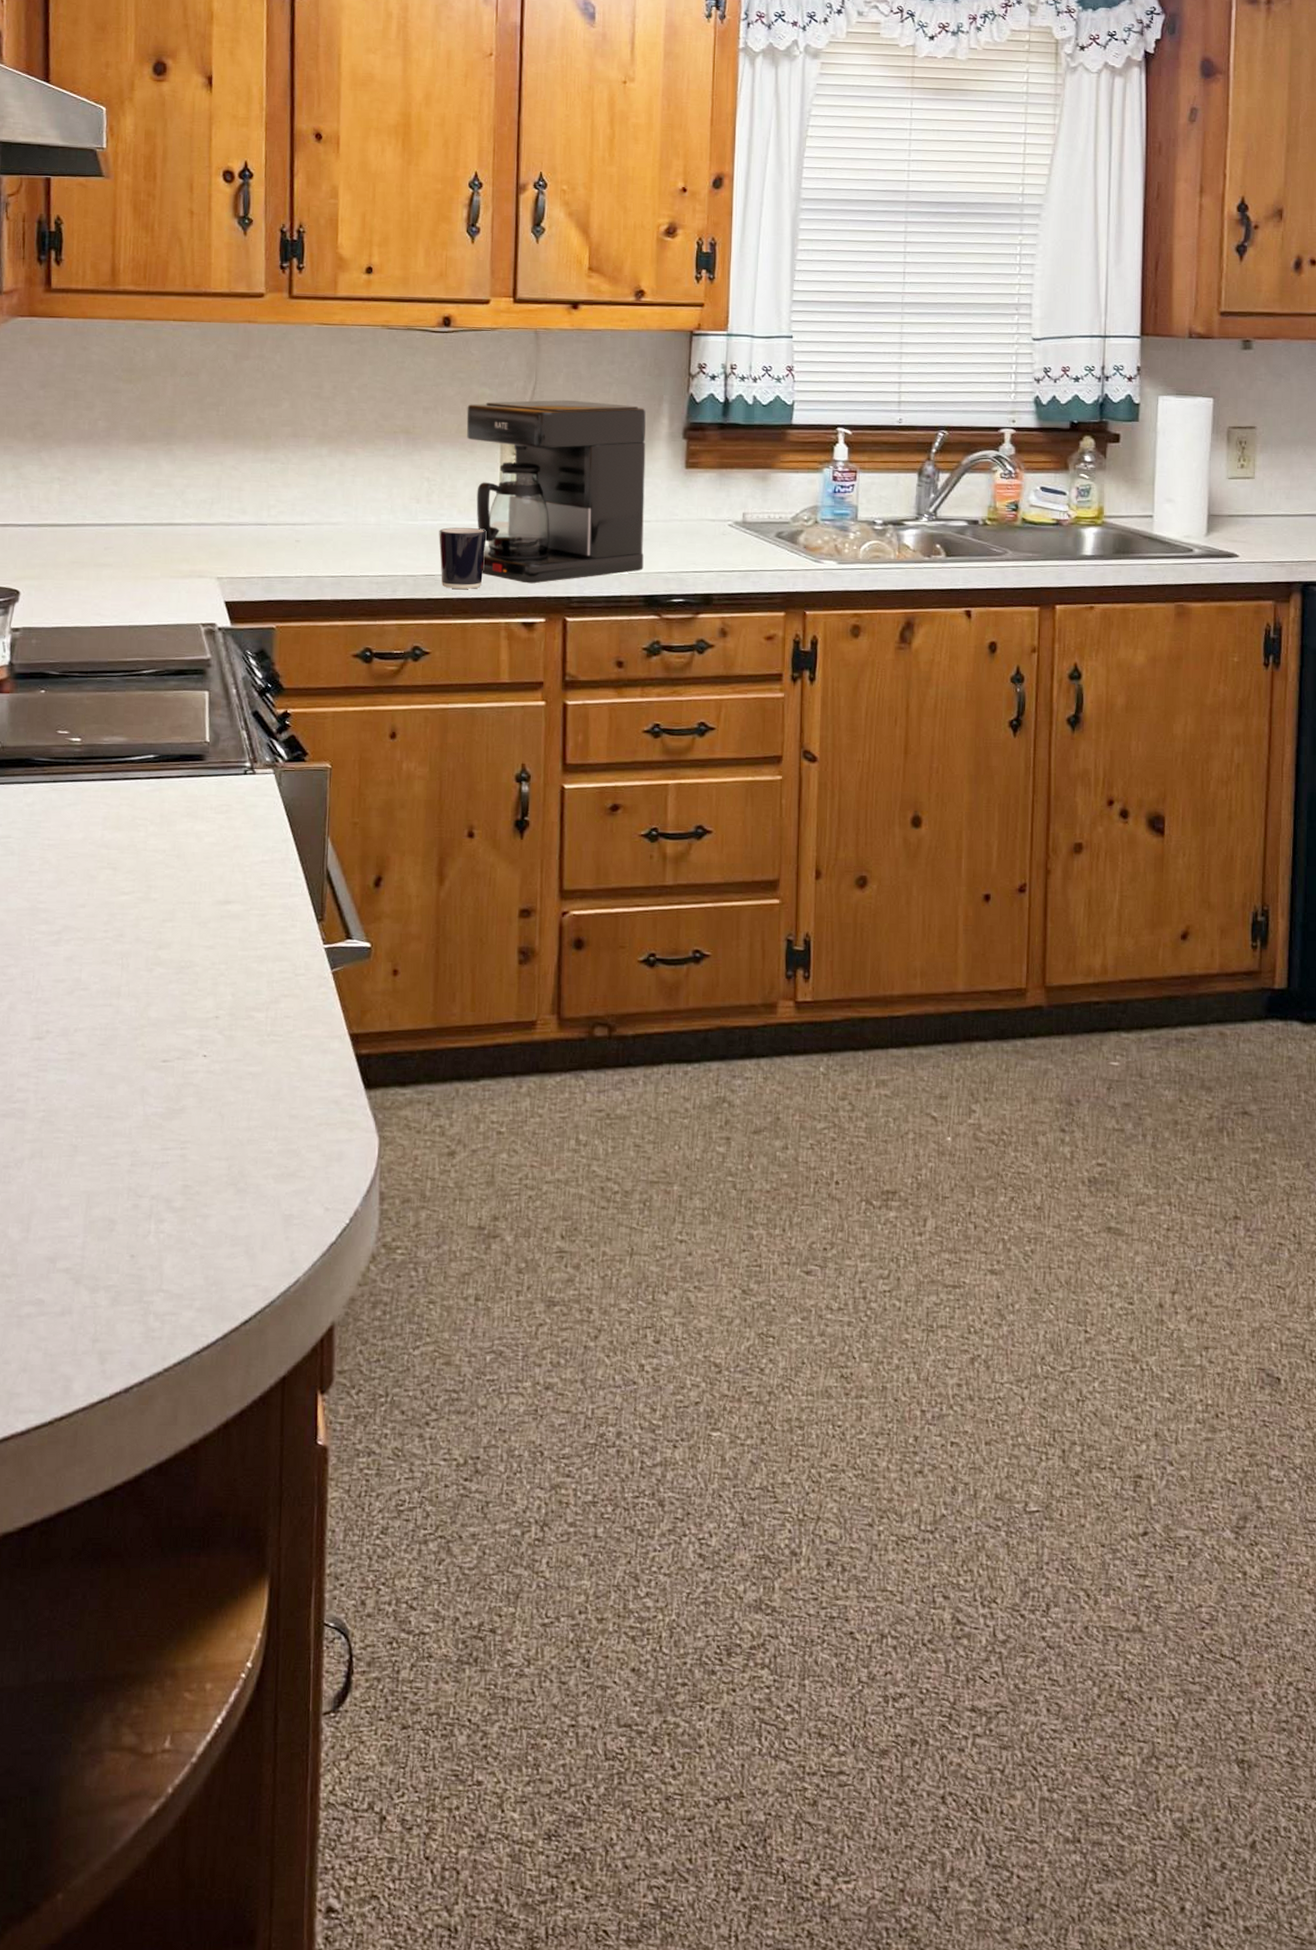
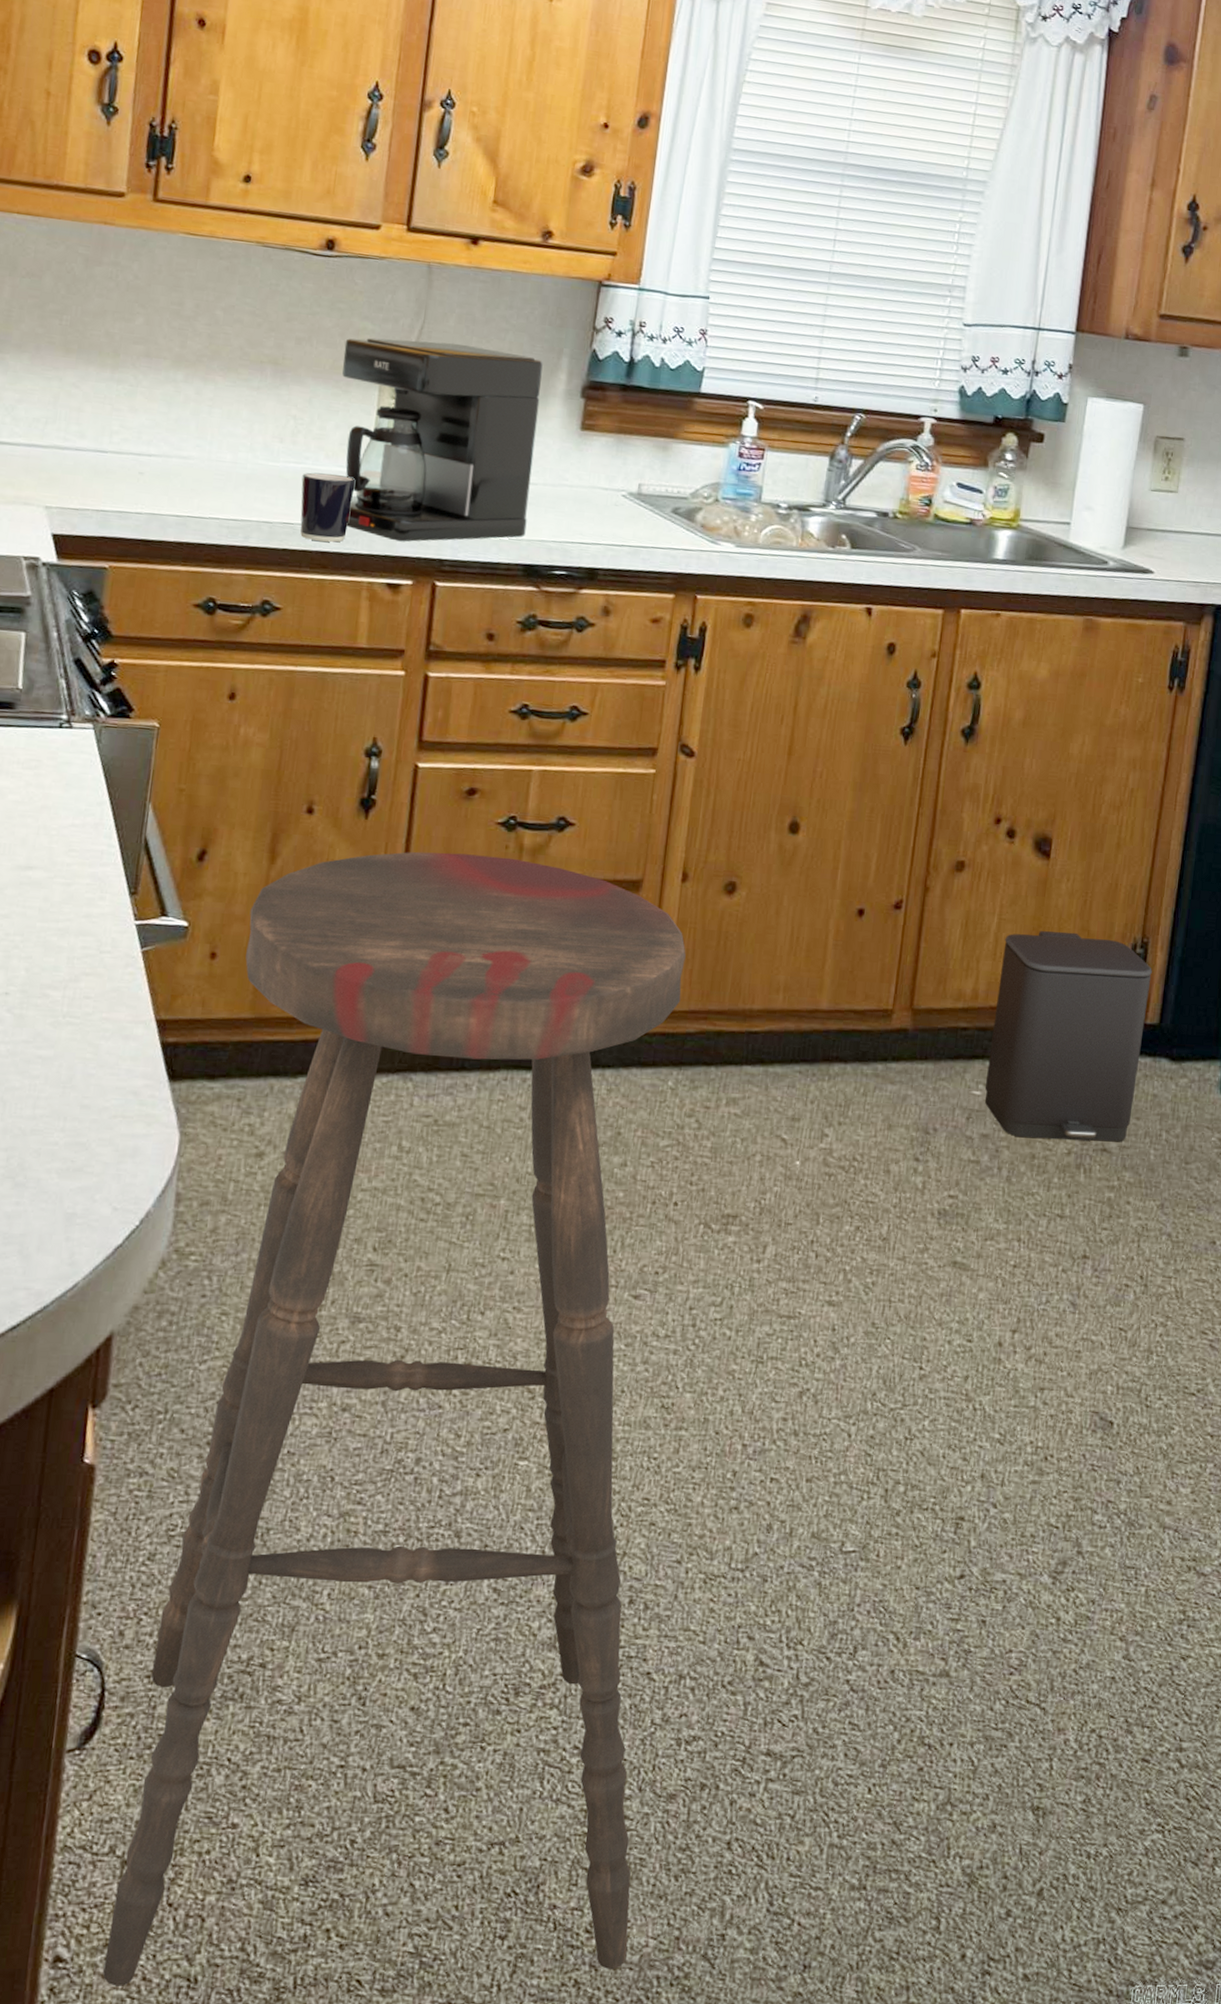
bar stool: none [372,865,855,1936] -> present [103,851,686,1986]
pedal bin: none [1122,904,1275,1105] -> present [985,931,1152,1142]

